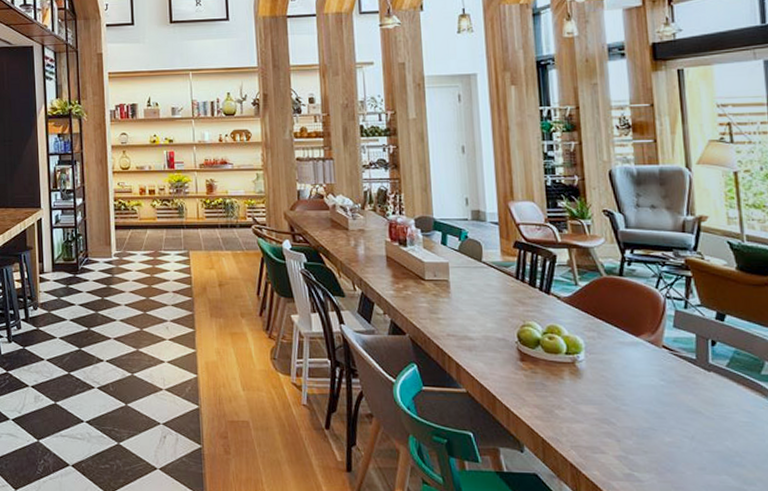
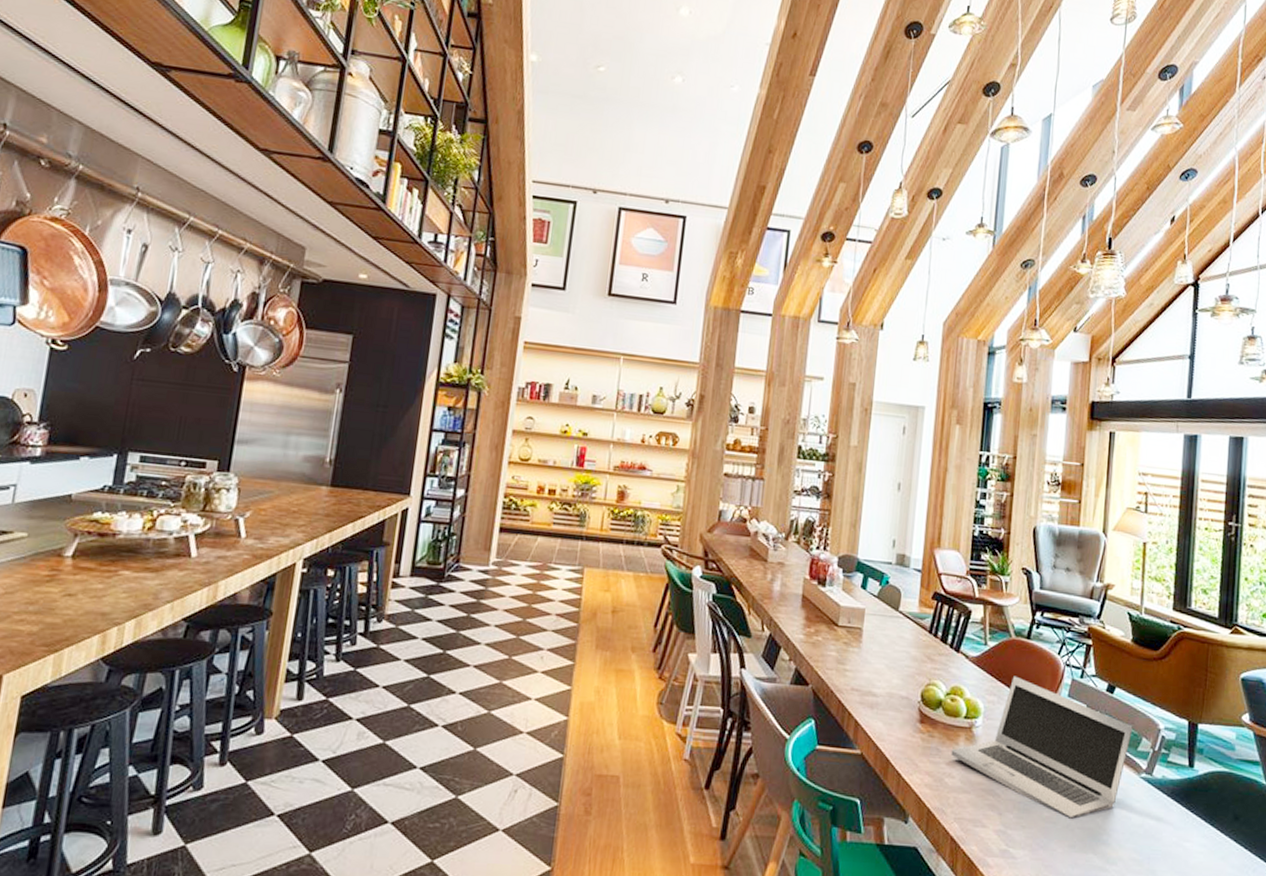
laptop: none [557,311,752,443] -> present [951,675,1133,819]

